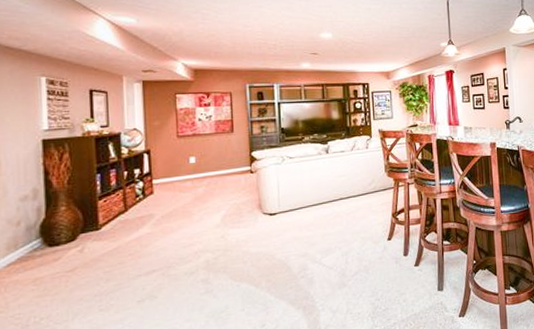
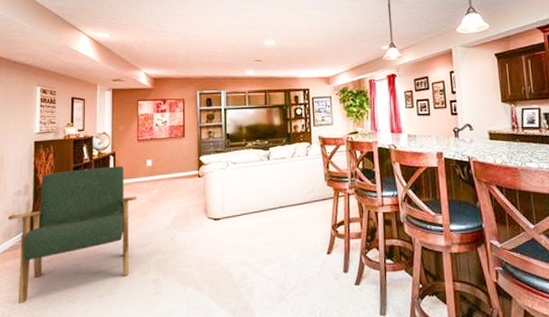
armchair: none [11,164,180,320] -> present [7,166,138,304]

